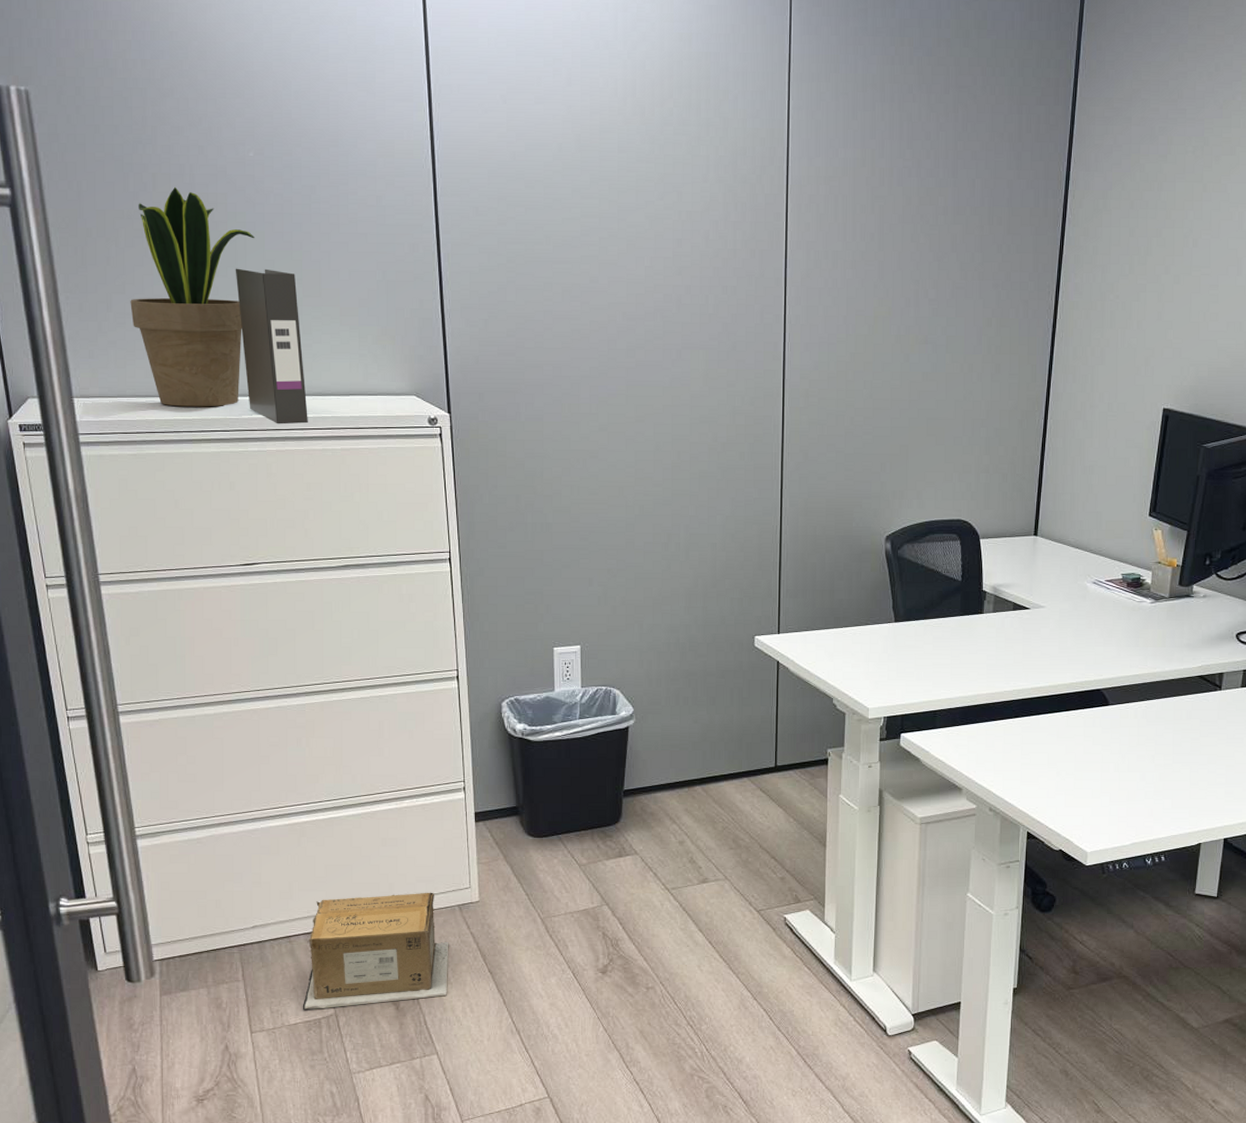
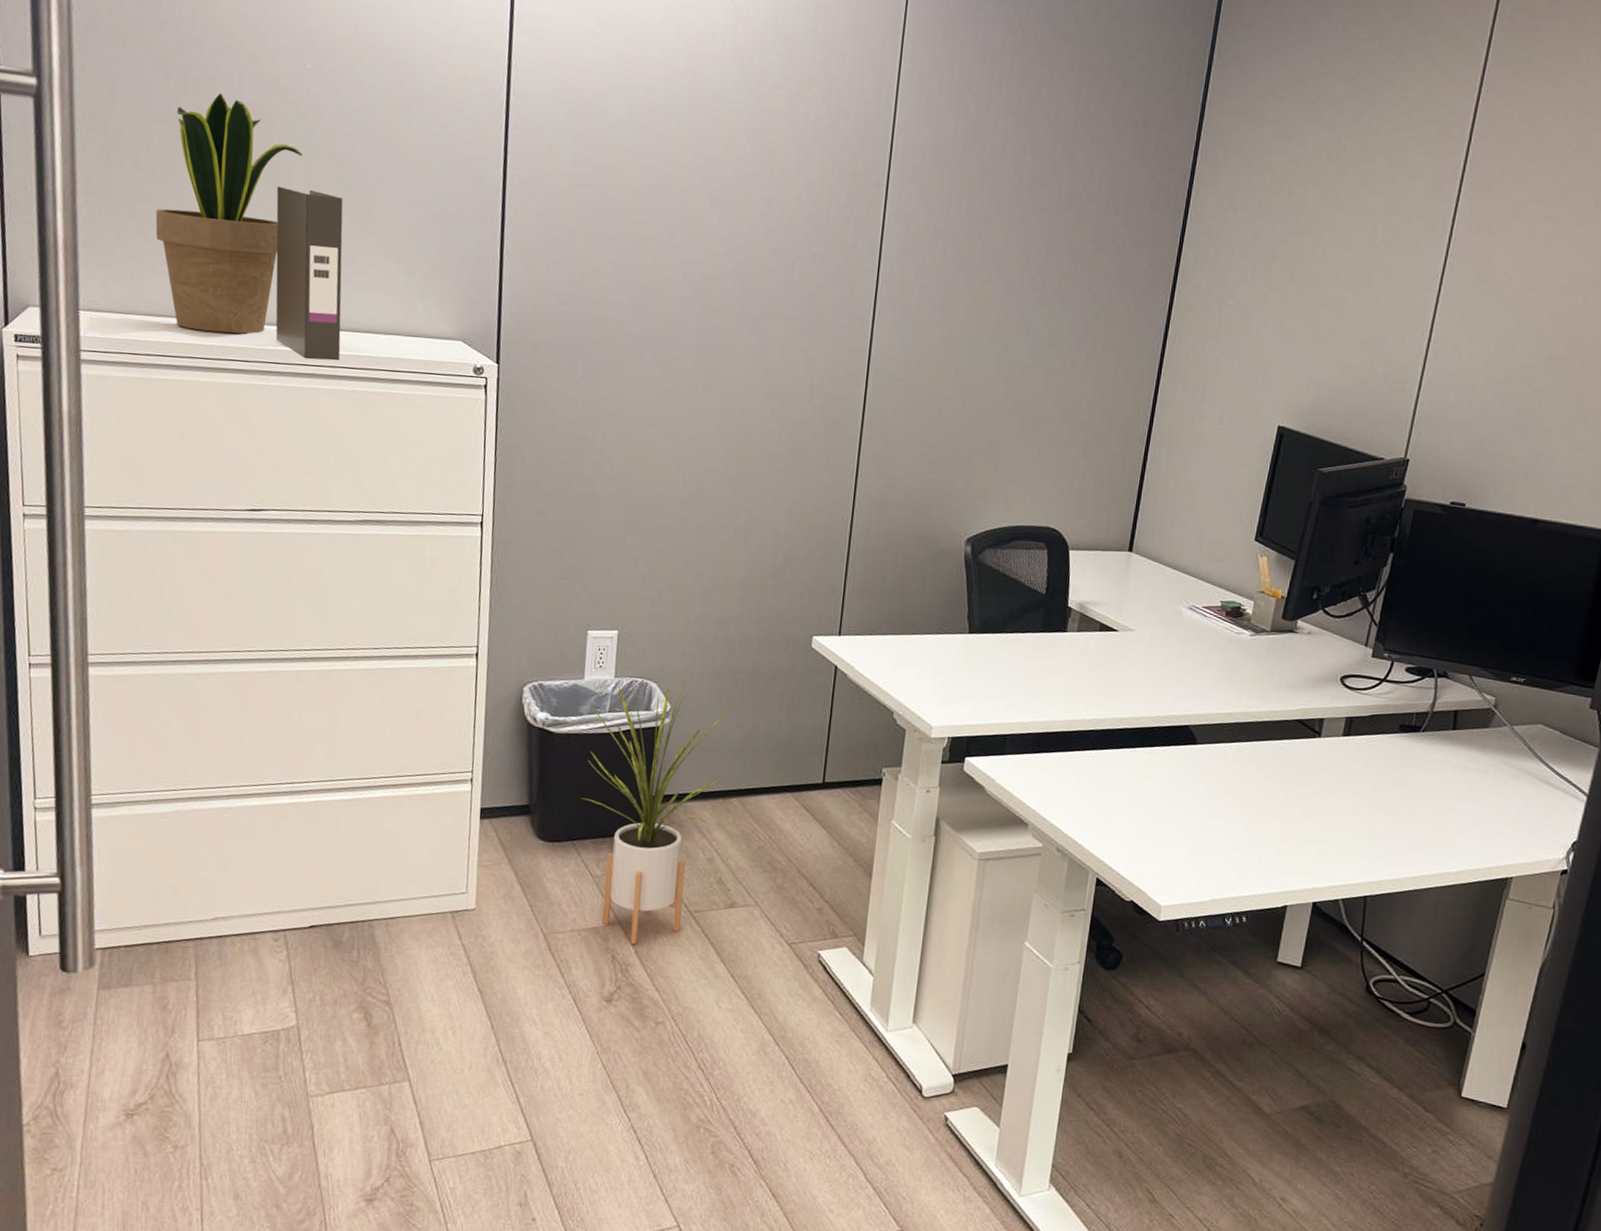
cardboard box: present [302,892,449,1010] -> none [260,893,436,1020]
house plant: none [560,684,686,922] -> present [581,678,729,945]

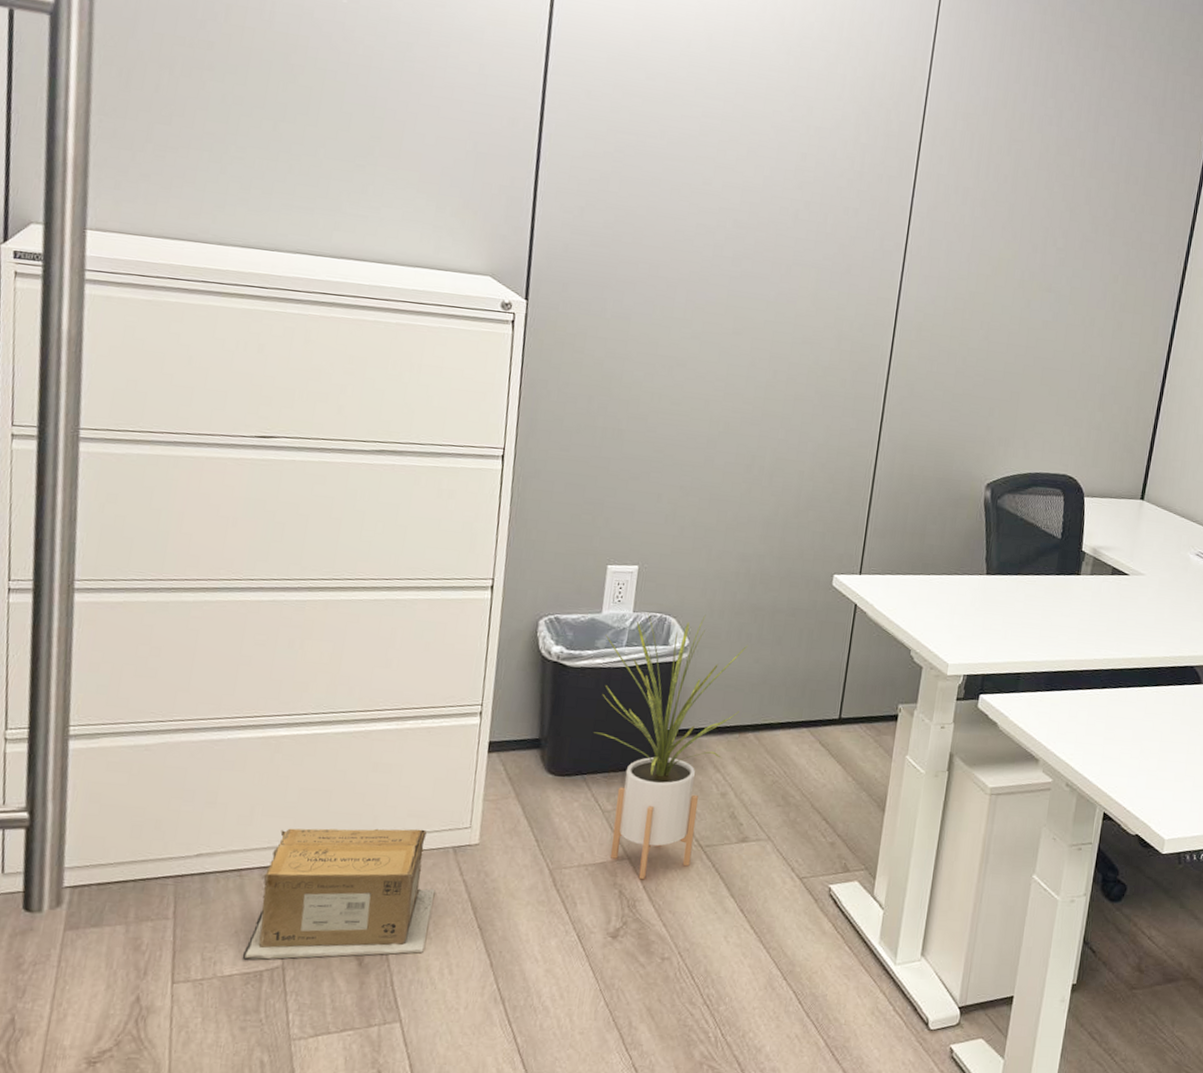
potted plant: present [155,93,303,334] -> none [173,22,335,261]
cardboard box: none [260,893,436,1020] -> present [242,828,436,960]
binder: present [275,186,343,361] -> none [296,116,374,291]

